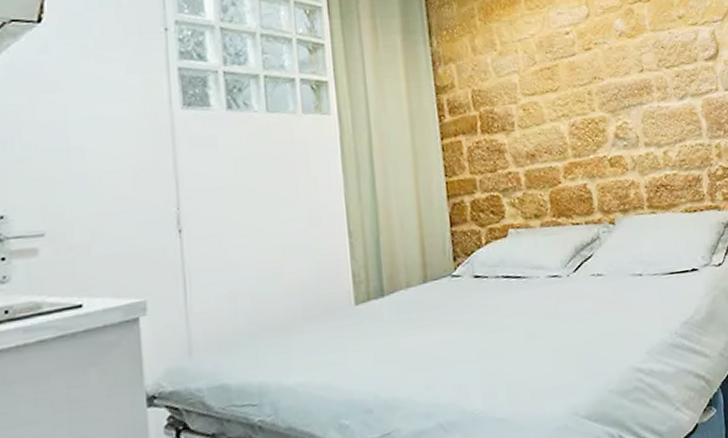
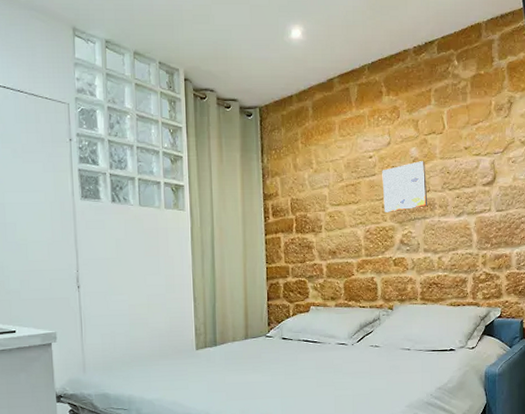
wall art: none [583,35,643,100] -> present [382,161,428,212]

